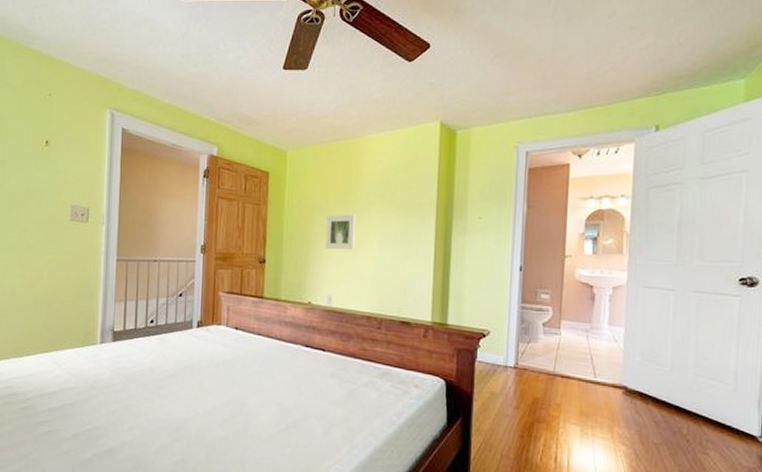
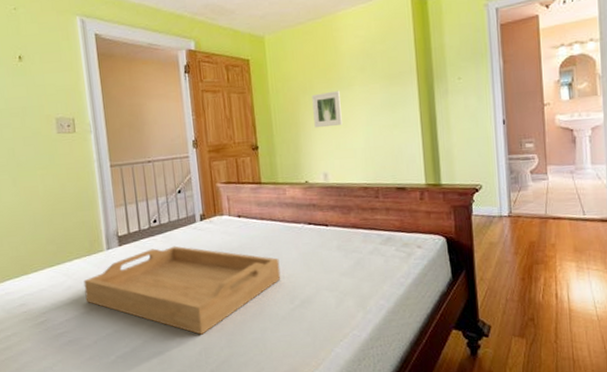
serving tray: none [71,349,271,445] -> present [83,246,281,335]

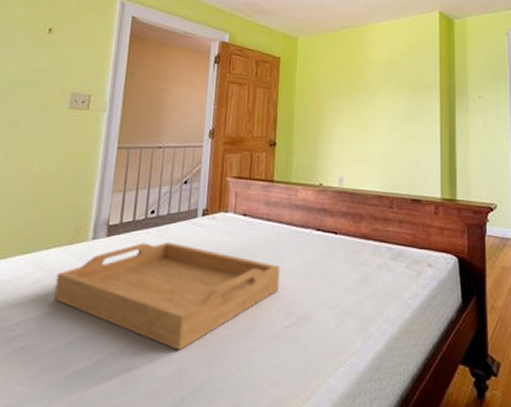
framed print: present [312,90,342,128] -> none [336,96,364,131]

